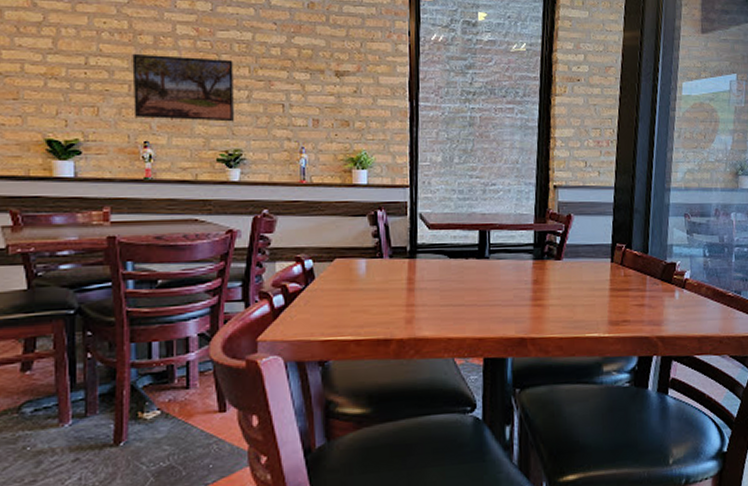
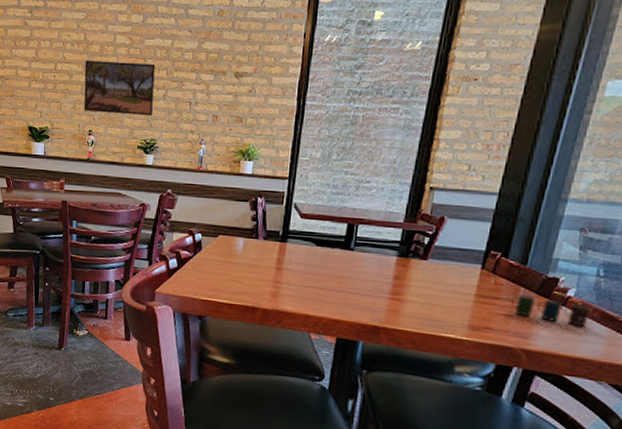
cup: none [641,283,705,307] -> present [511,294,592,328]

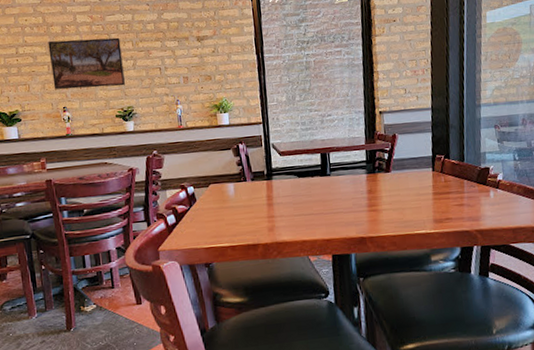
cup: present [511,294,592,328] -> none [460,184,517,203]

